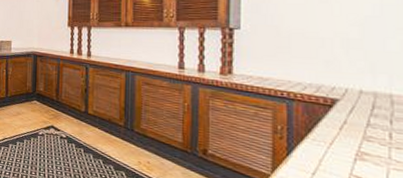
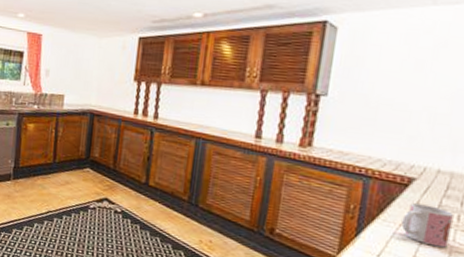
mug: none [332,122,384,165] -> present [401,203,454,248]

